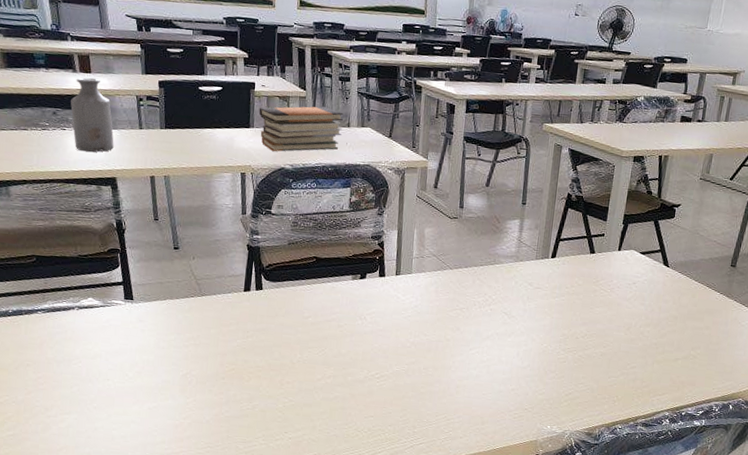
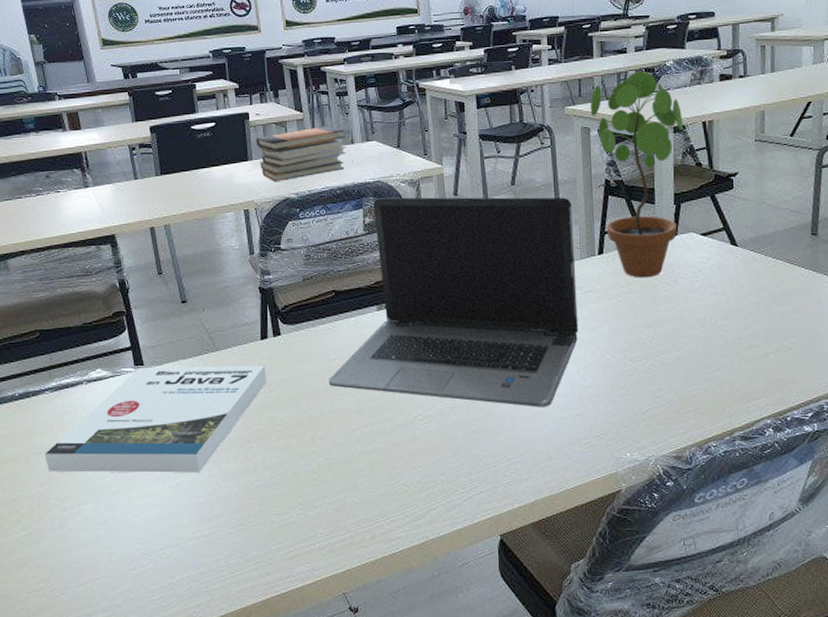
book: none [33,302,246,399] -> present [45,365,268,473]
bottle: present [70,77,114,153] -> none [63,133,110,212]
laptop computer: none [301,179,536,380] -> present [328,197,579,407]
potted plant: none [561,101,643,284] -> present [590,71,683,278]

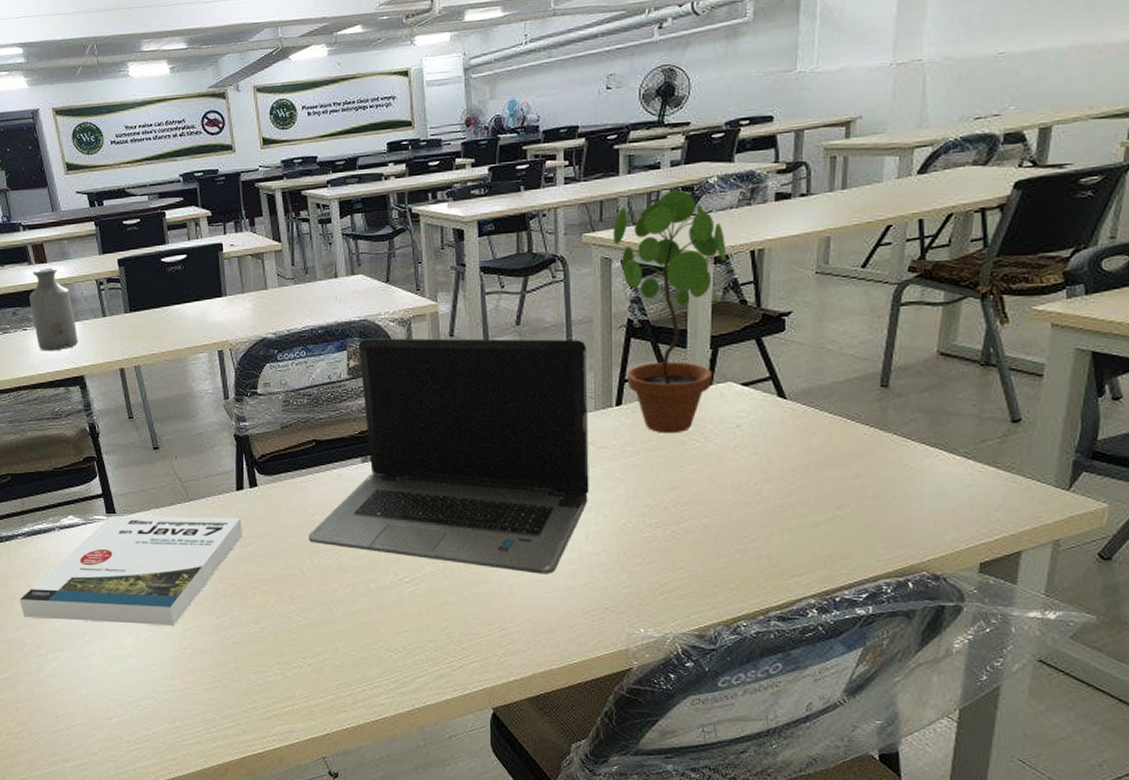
bottle: none [63,133,110,212] -> present [29,267,78,351]
book stack: present [256,126,347,182] -> none [230,258,330,321]

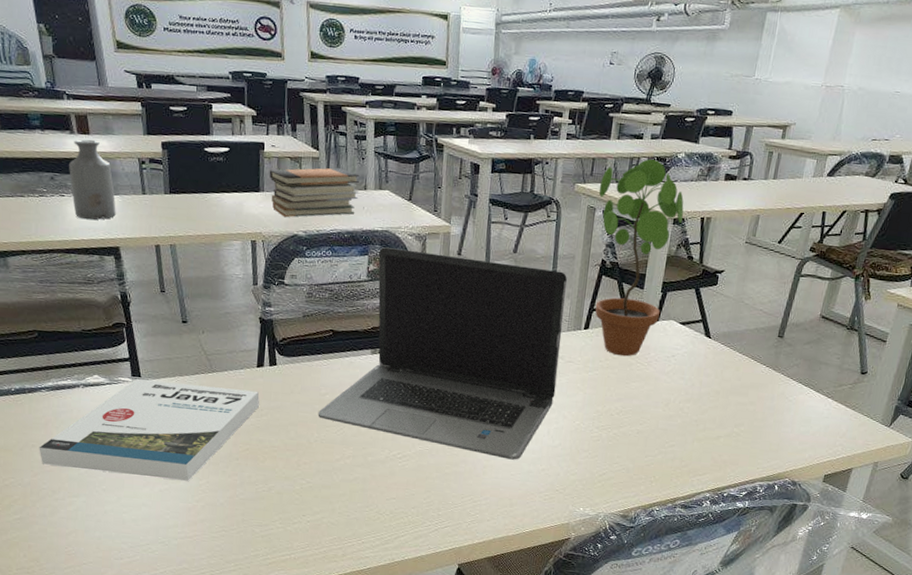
book stack: none [230,258,330,321] -> present [269,167,360,218]

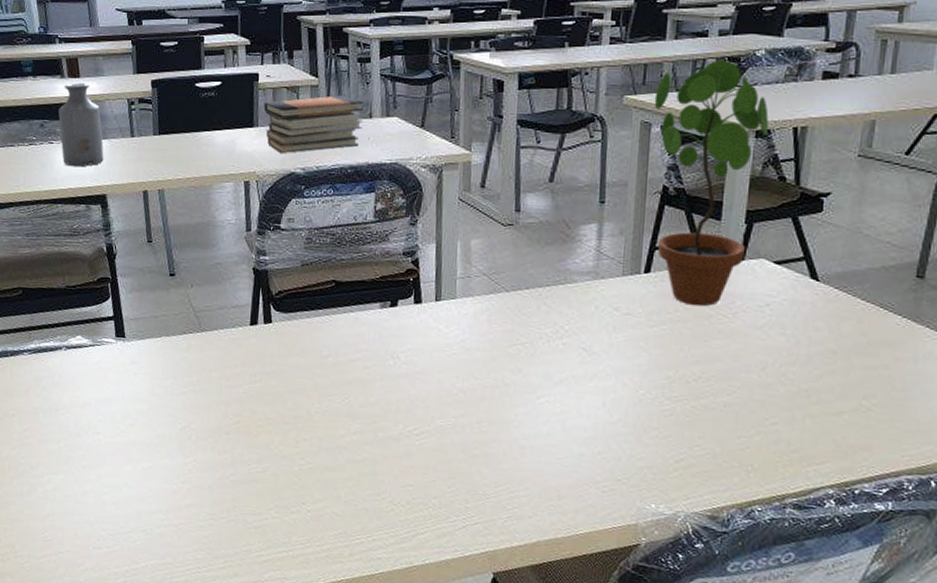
book: present [39,379,260,481] -> none [19,340,254,458]
laptop computer: present [318,246,567,460] -> none [319,181,619,440]

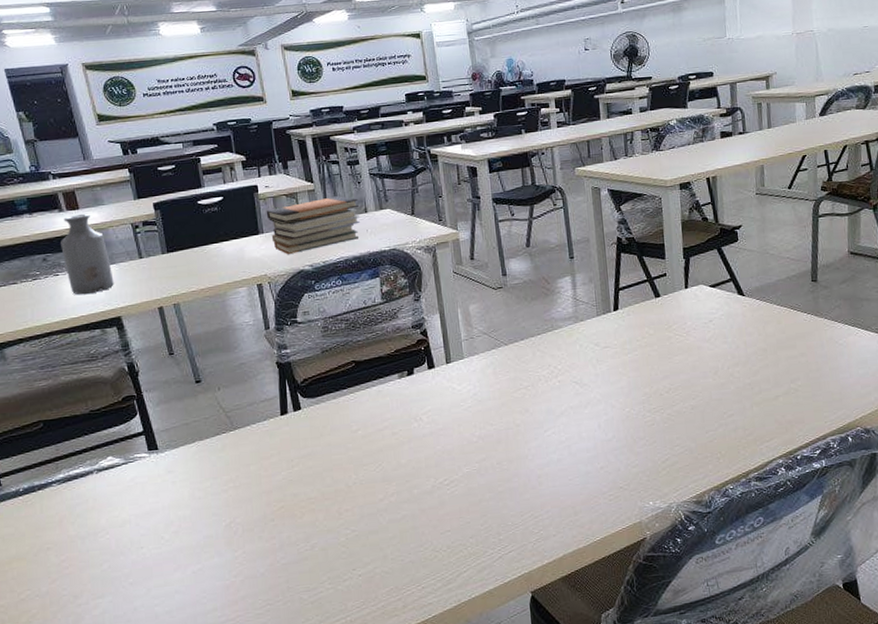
potted plant: present [654,59,769,307] -> none [599,130,688,332]

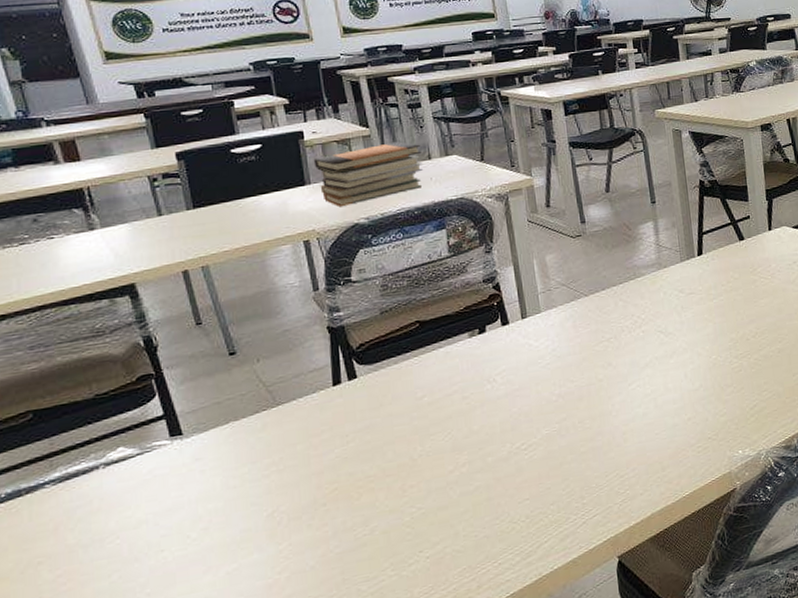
bottle: present [61,213,114,295] -> none [57,165,126,261]

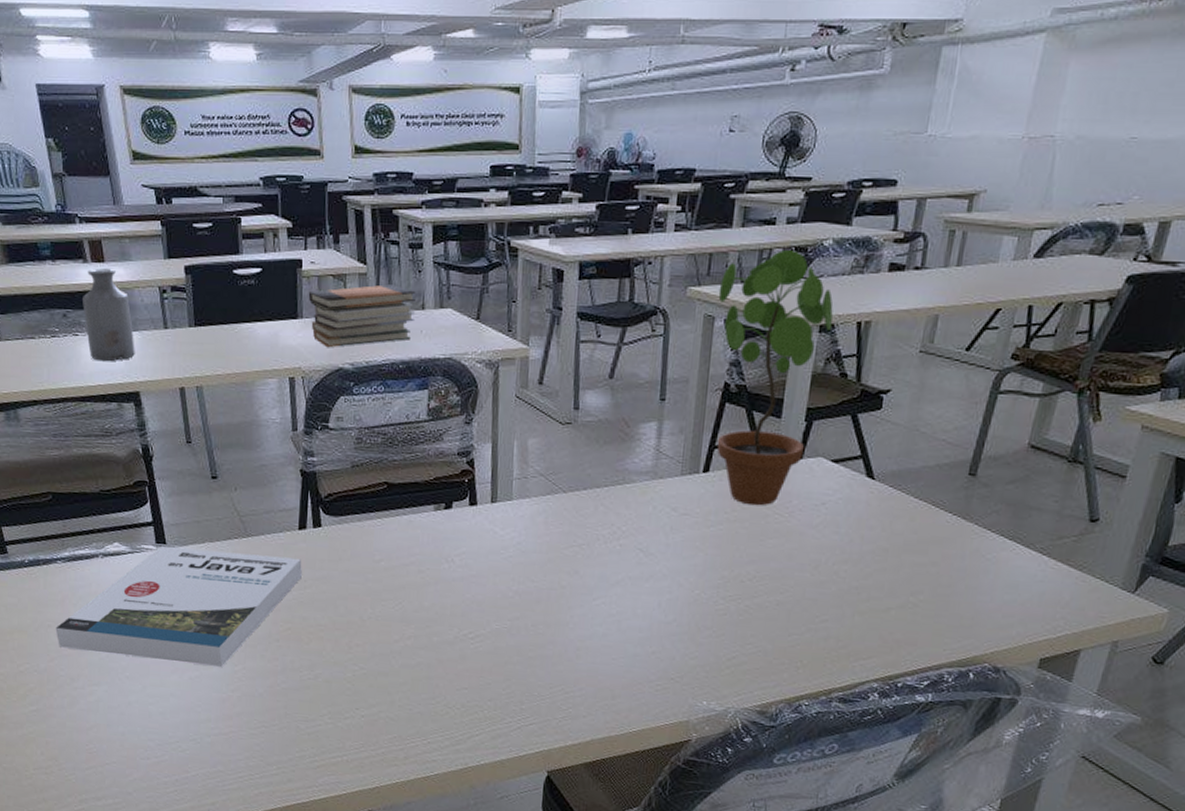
book: none [48,414,344,585] -> present [55,547,303,667]
bottle: none [57,165,126,261] -> present [83,268,135,362]
potted plant: none [679,72,771,276] -> present [717,249,833,506]

